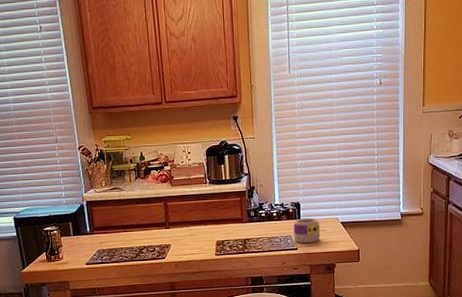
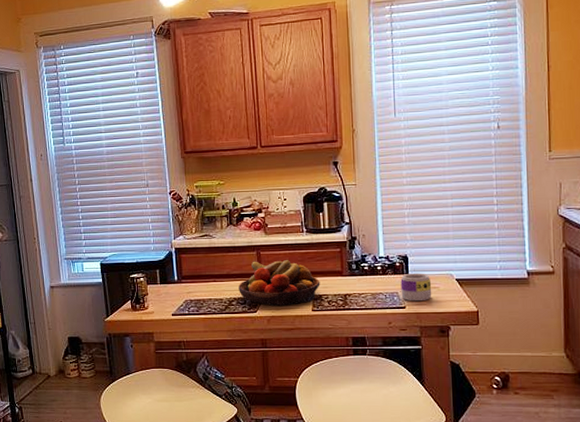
fruit bowl: none [148,209,223,253] -> present [238,259,320,307]

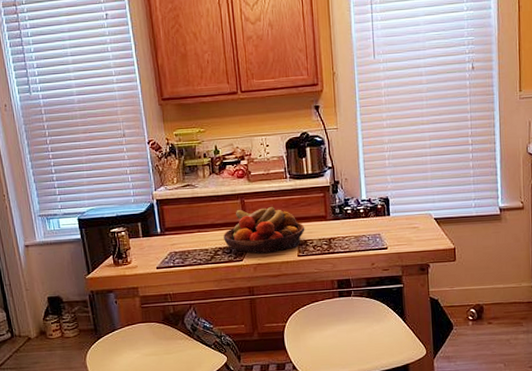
mug: present [400,273,432,302] -> none [382,214,412,242]

